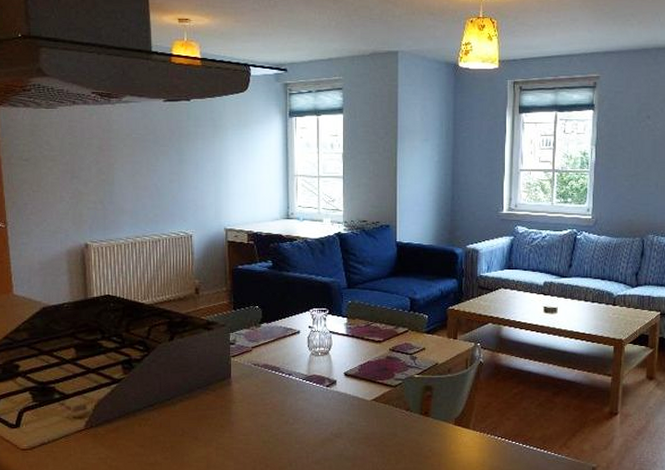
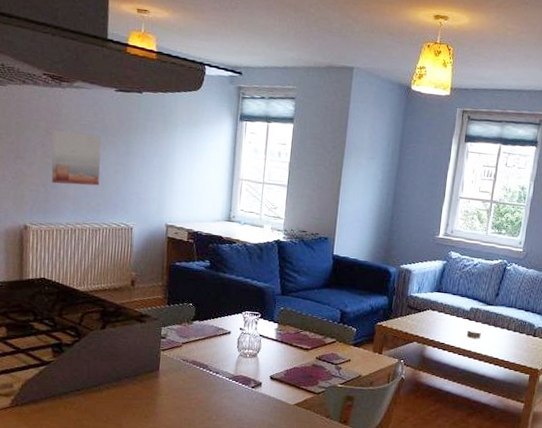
wall art: none [105,147,156,199] -> present [51,130,102,186]

